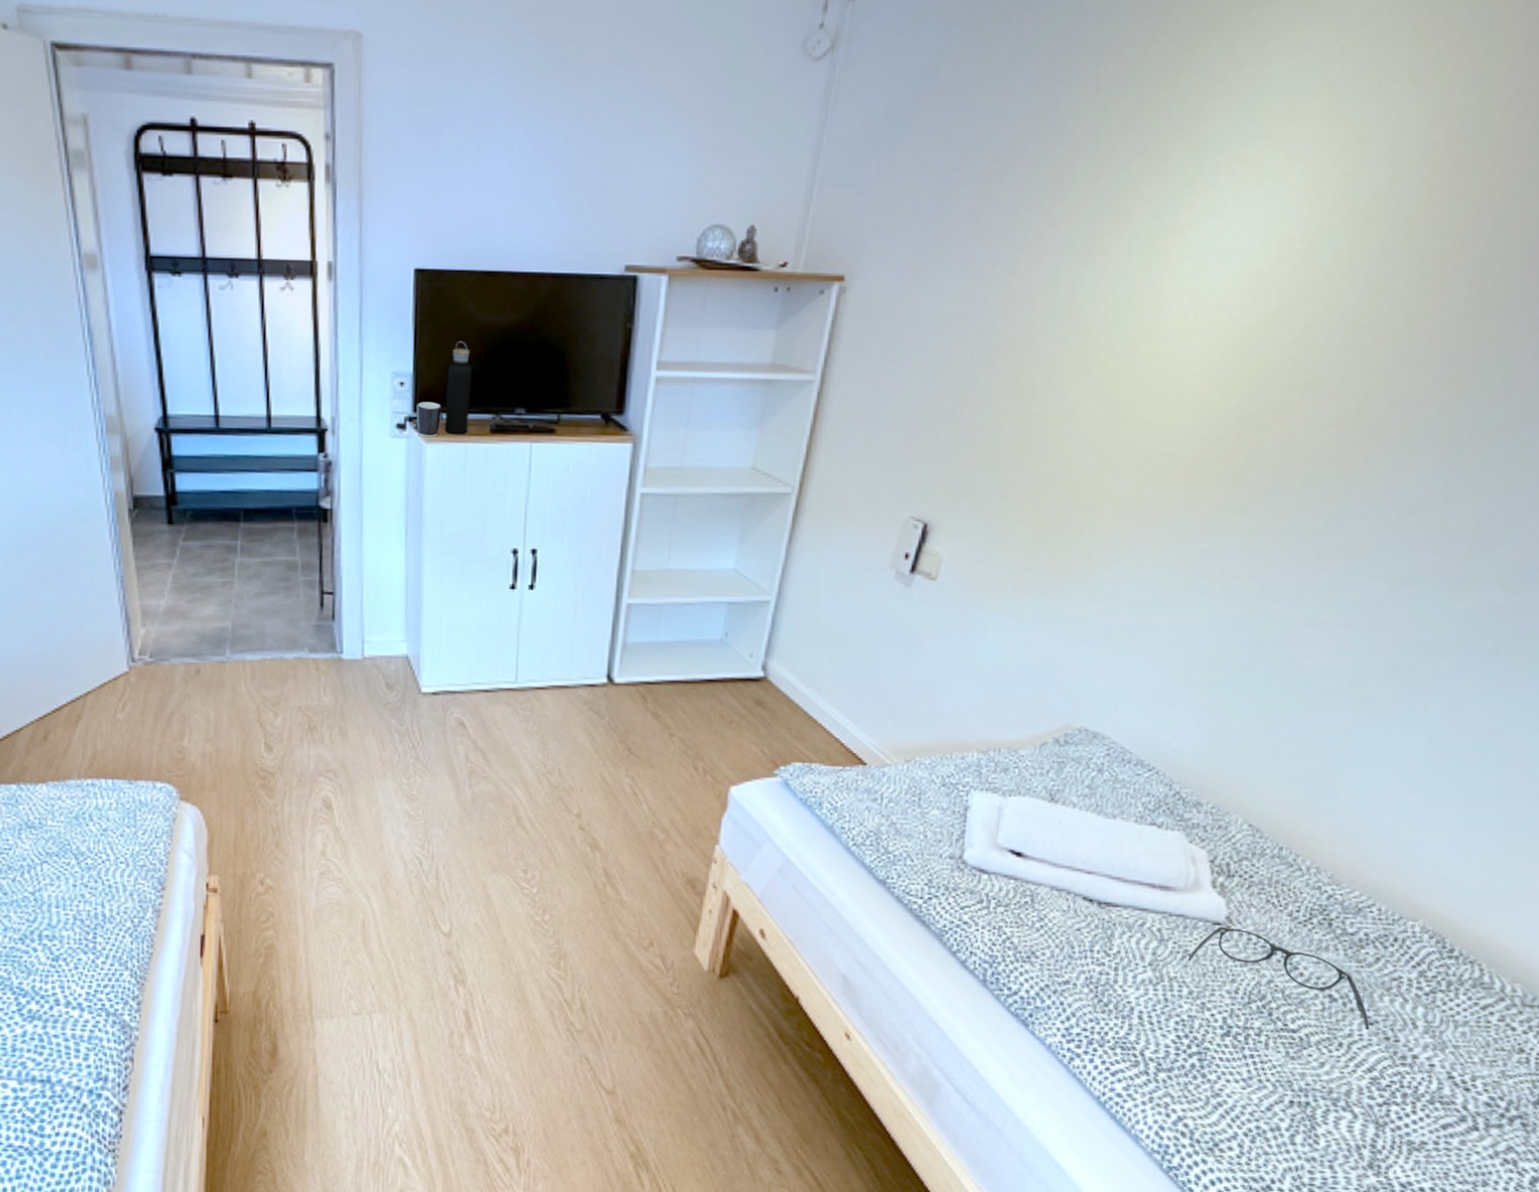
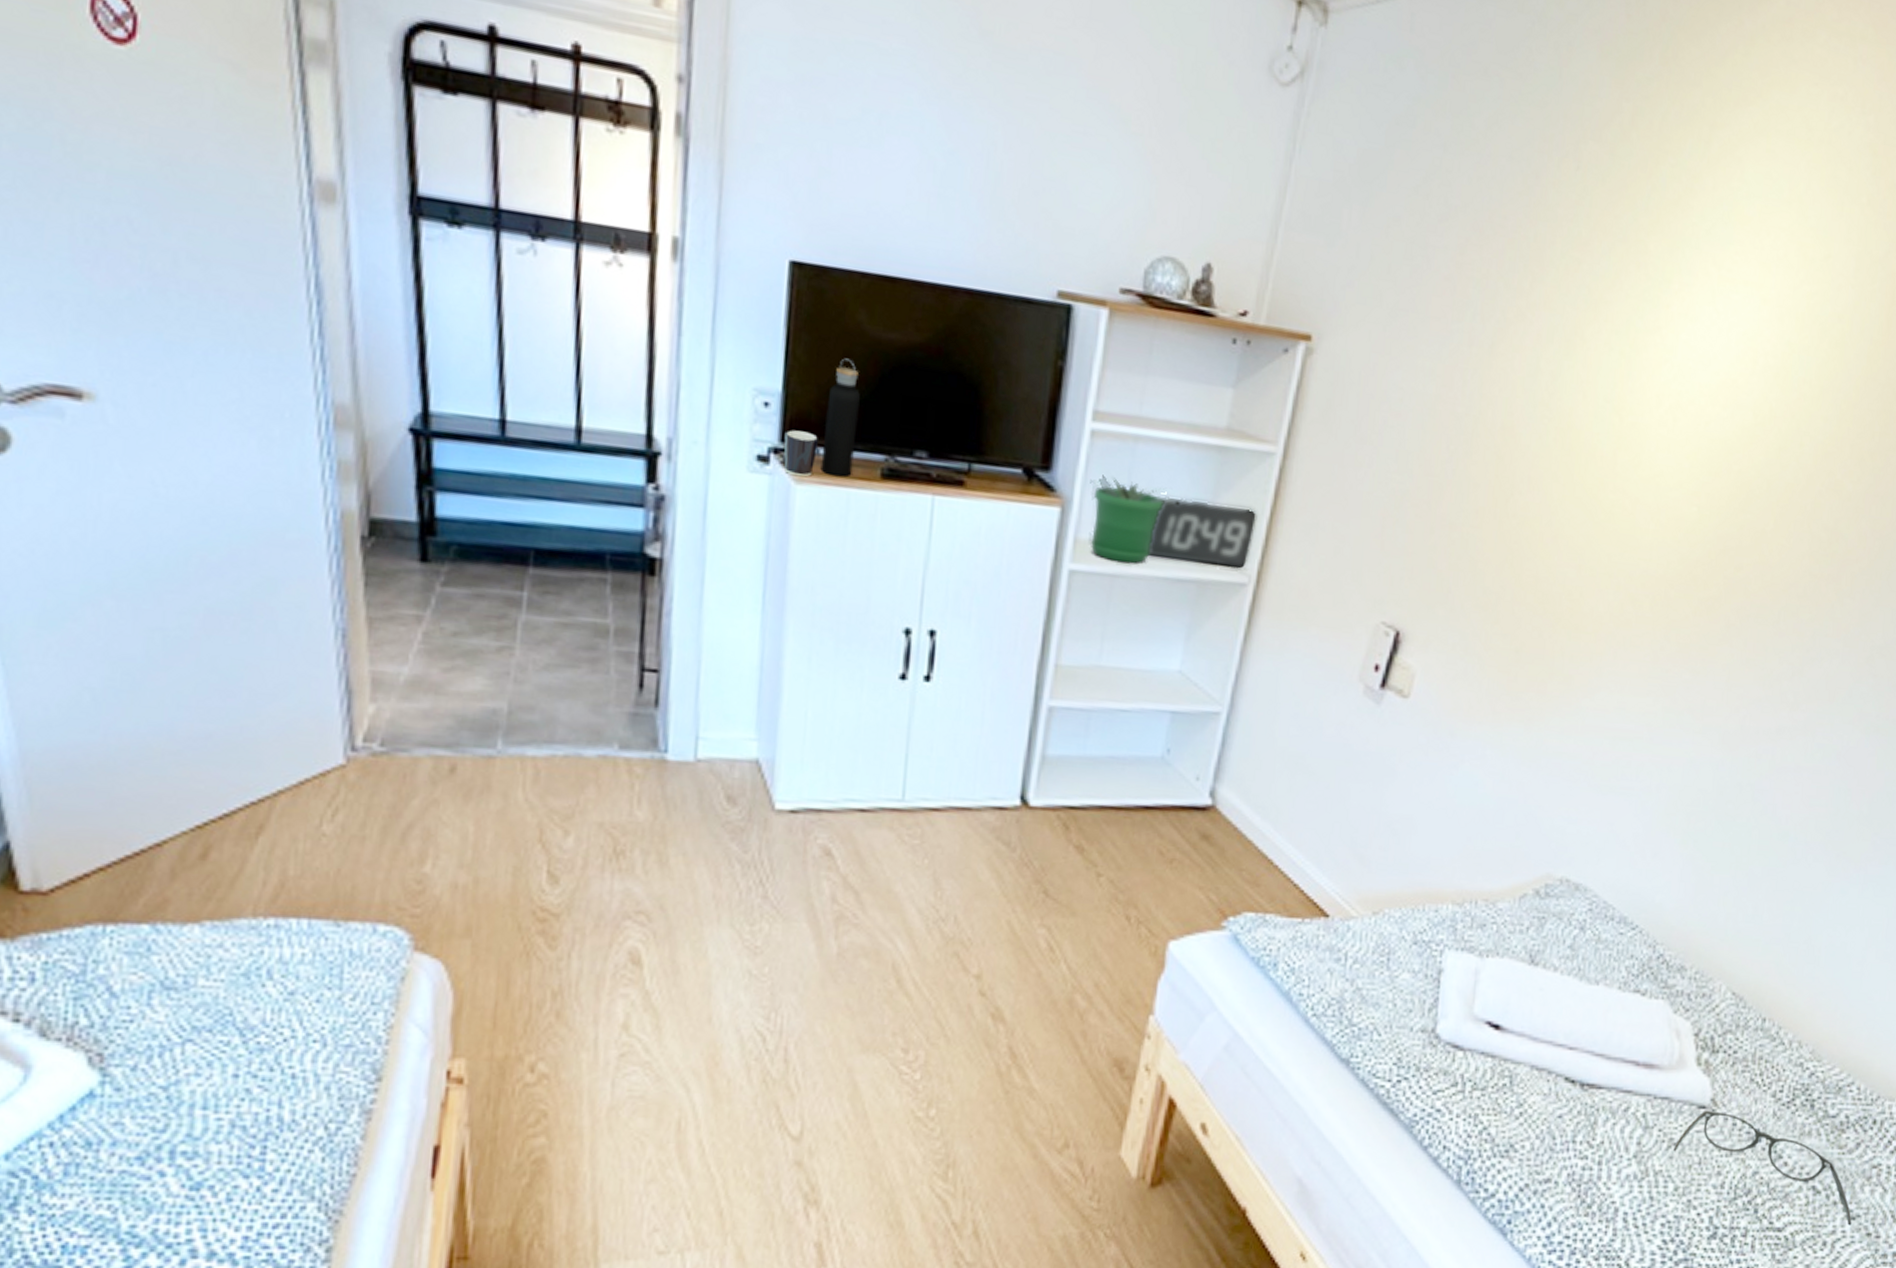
planter: none [658,415,735,484] -> present [1091,476,1184,564]
alarm clock: none [705,426,798,481] -> present [1147,495,1256,569]

